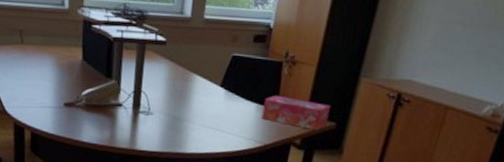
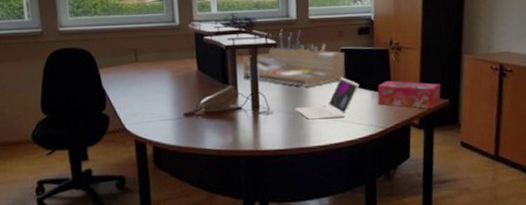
desk organizer: none [127,27,235,92] -> present [242,30,345,87]
laptop: none [175,86,246,127] -> present [294,77,359,120]

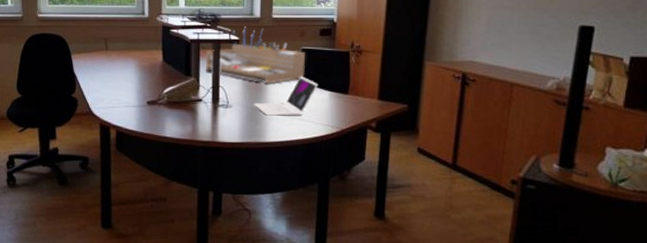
tissue box: present [377,80,441,109] -> none [336,82,401,113]

